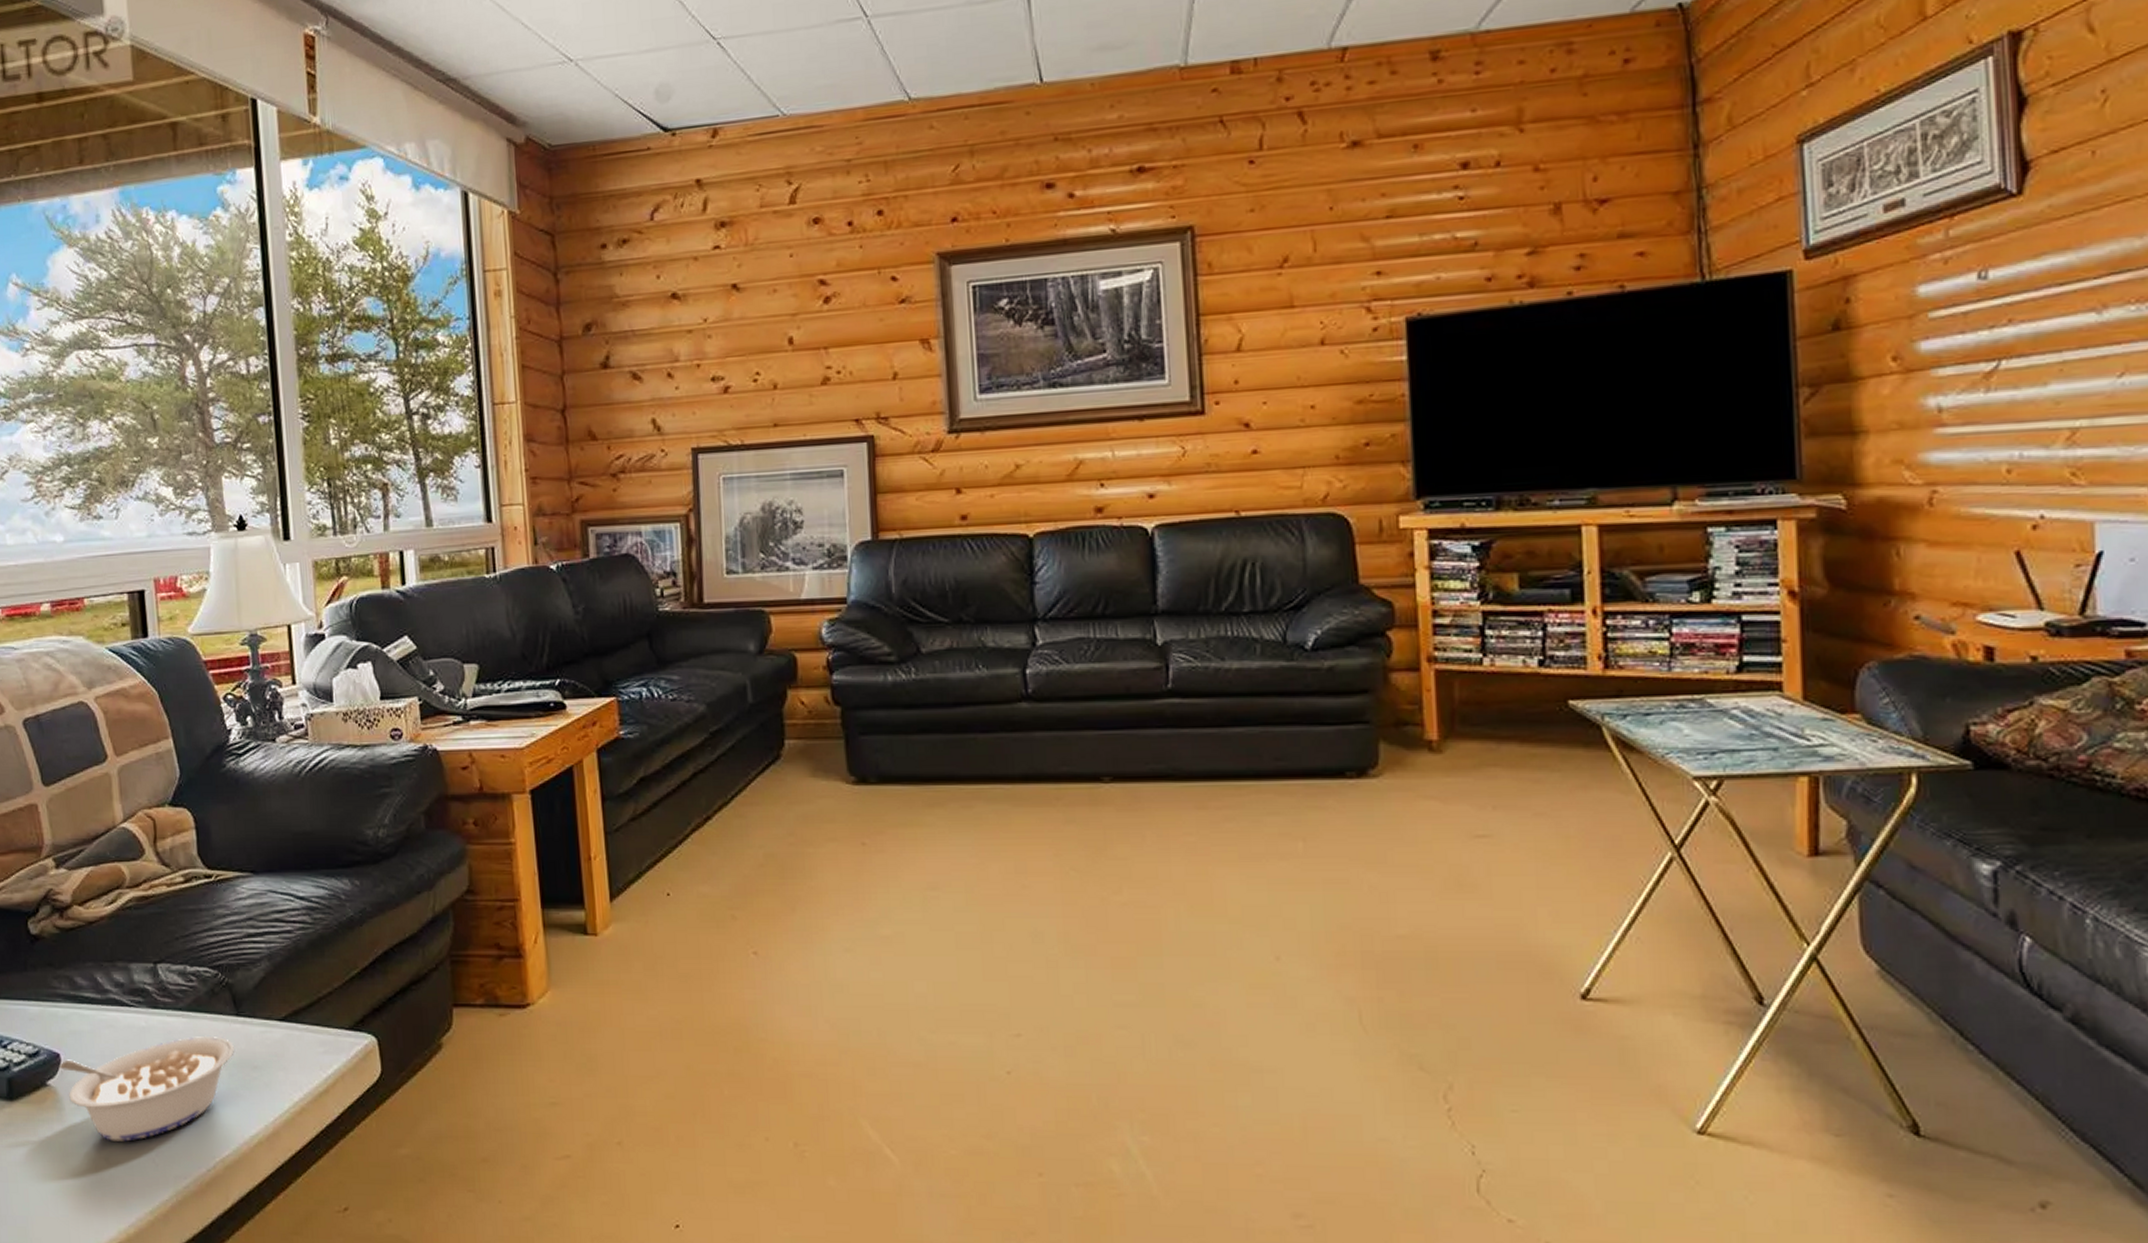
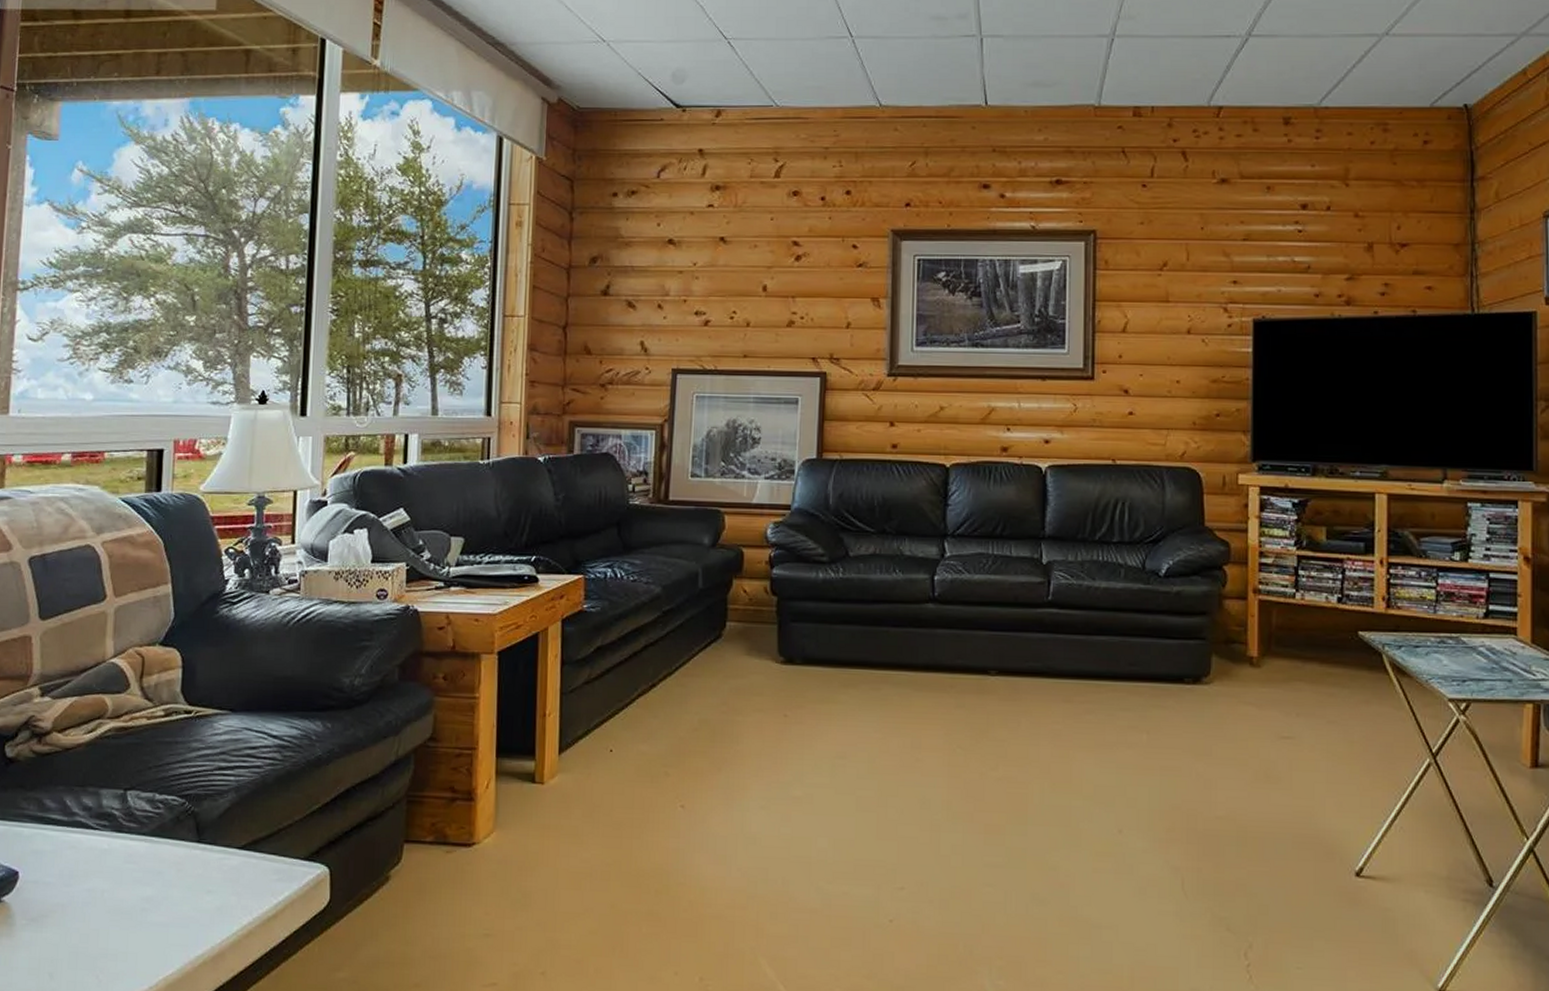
legume: present [59,1035,235,1142] -> none [16,859,192,958]

